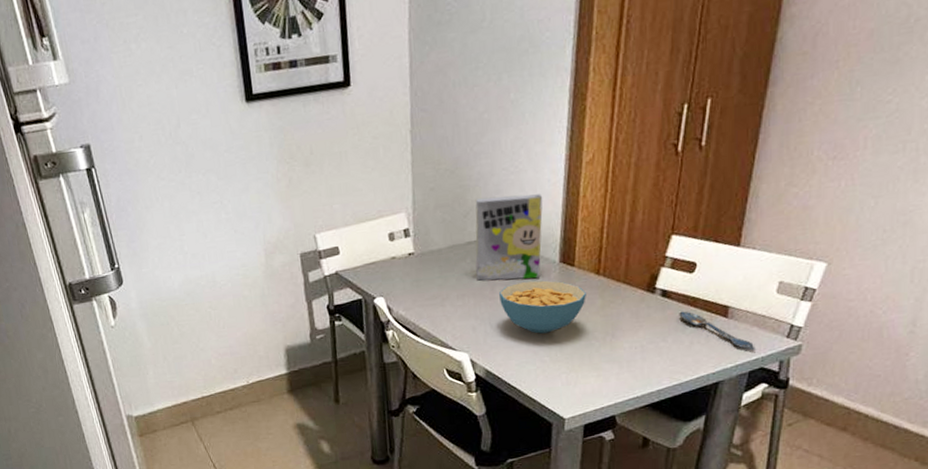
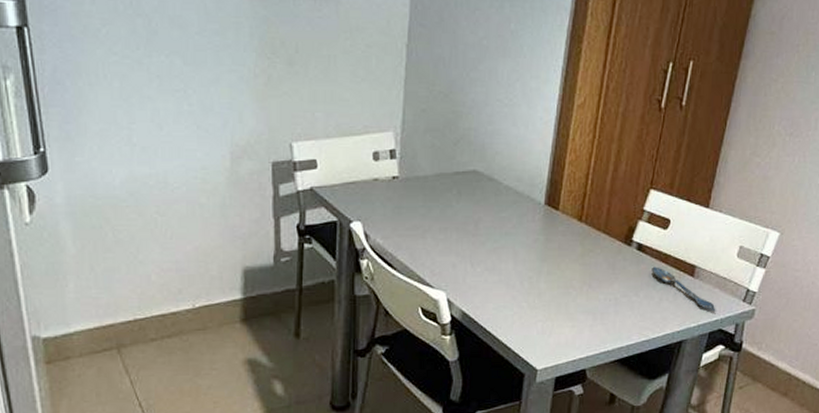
cereal box: present [475,194,543,281] -> none [461,128,534,219]
cereal bowl: present [499,280,586,334] -> none [483,220,568,277]

